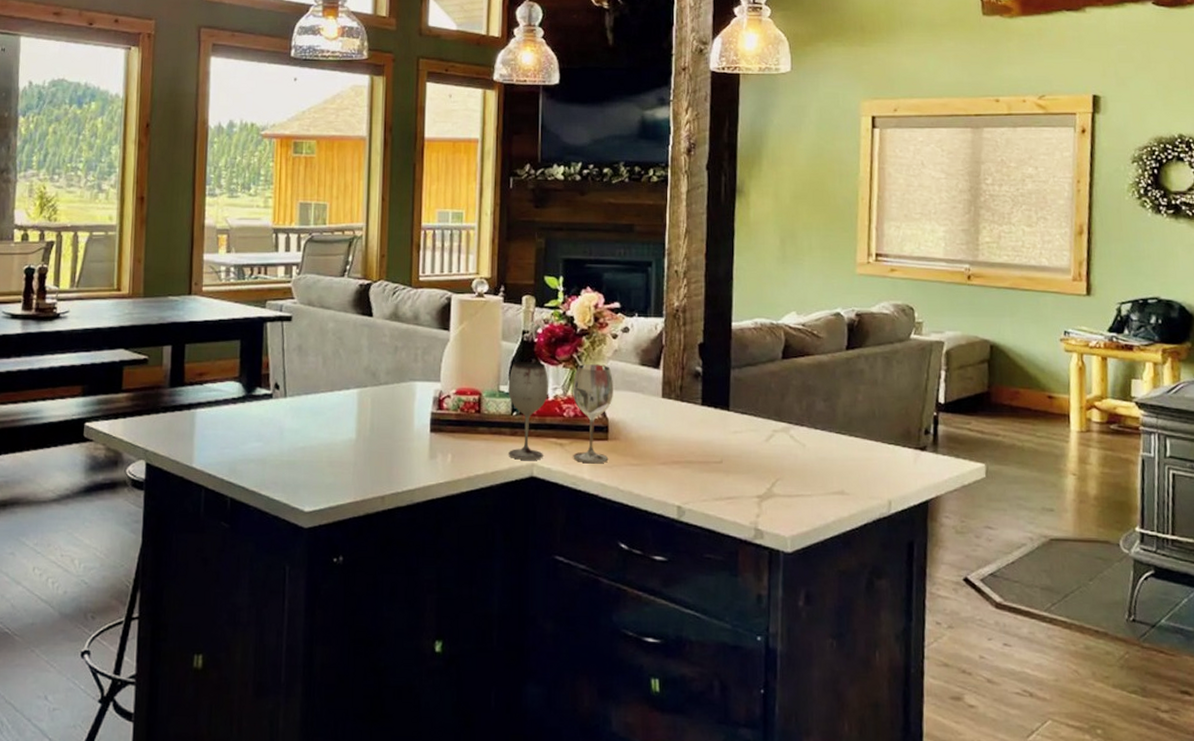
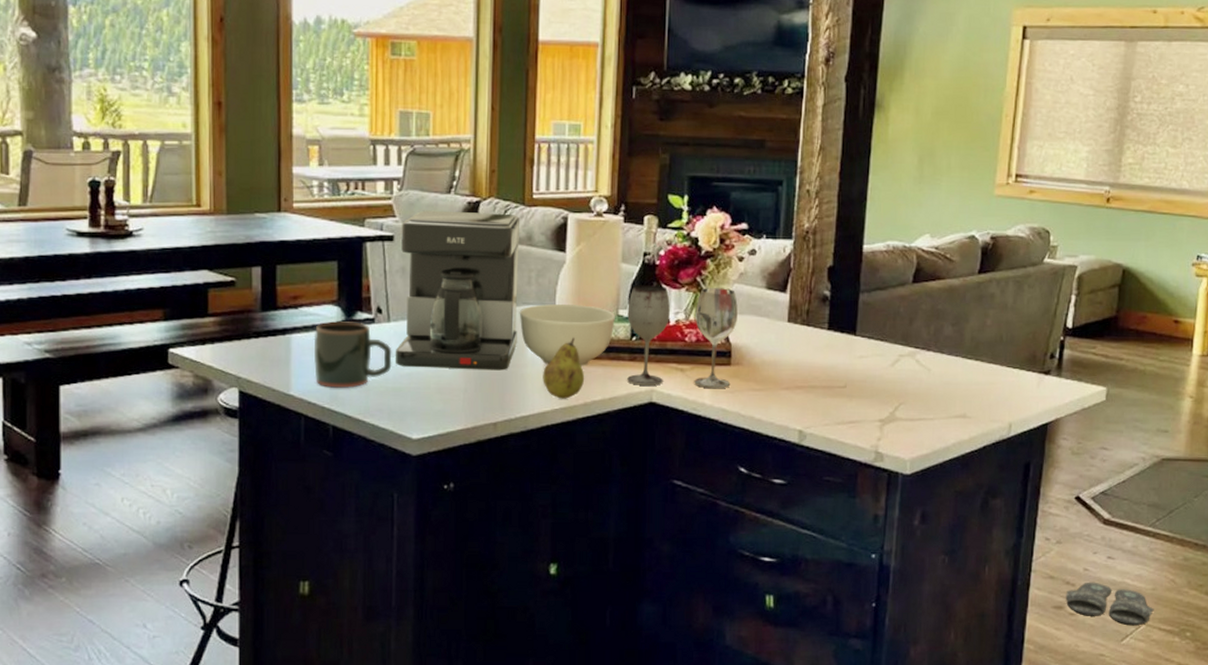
mug: none [216,397,288,461] -> present [313,321,392,388]
coffee maker: none [290,292,407,445] -> present [395,210,519,371]
bowl: none [406,380,497,440] -> present [519,304,616,366]
fruit: none [428,412,468,473] -> present [543,337,585,399]
slippers: none [962,670,1059,720] -> present [1065,582,1154,625]

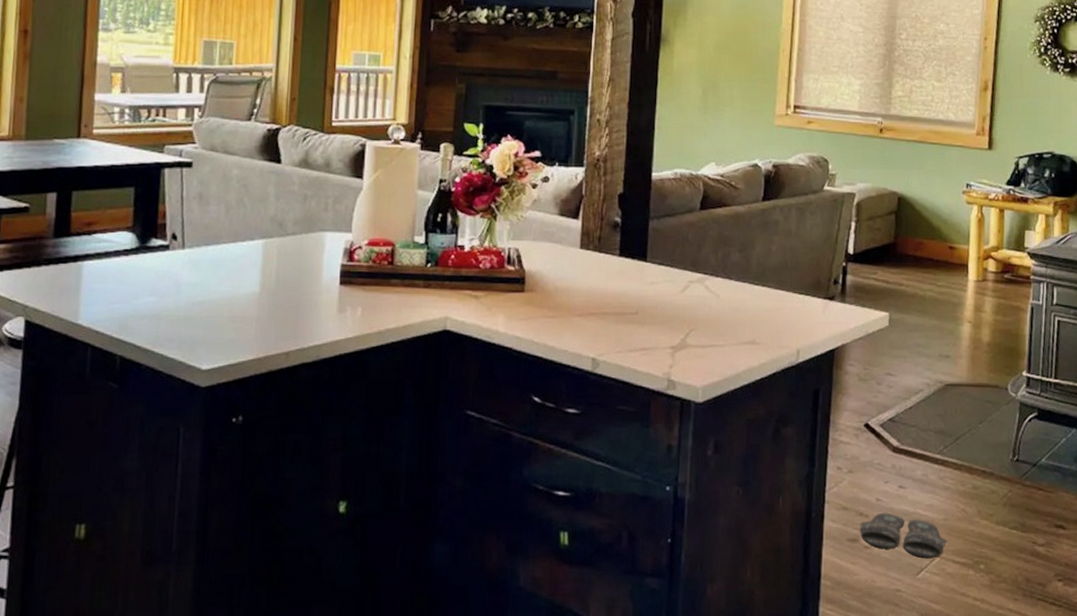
mug: present [313,321,392,388] -> none [105,248,185,317]
coffee maker: present [395,210,519,371] -> none [187,137,318,298]
bowl: present [519,304,616,366] -> none [315,231,412,293]
fruit: present [543,337,585,399] -> none [337,264,379,327]
wineglass: present [627,284,738,389] -> none [422,210,531,316]

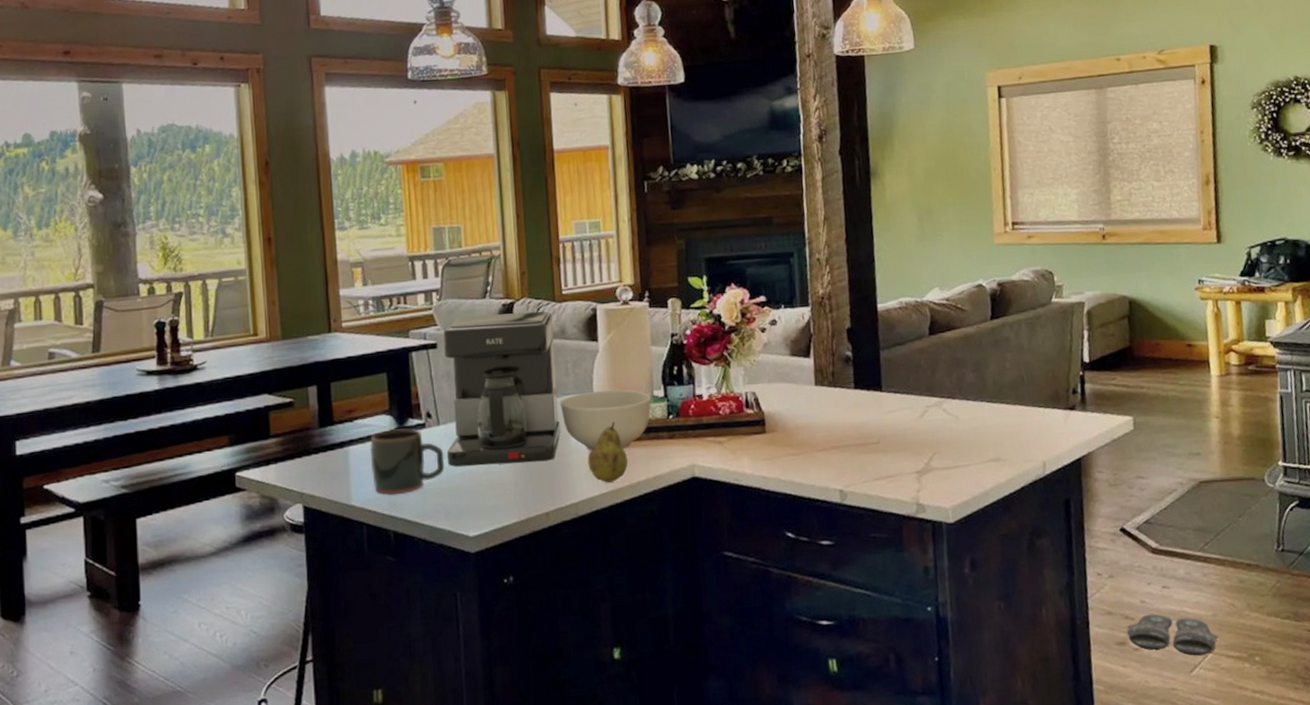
mug: none [105,248,185,317] -> present [369,428,445,494]
coffee maker: none [187,137,318,298] -> present [443,311,561,467]
bowl: none [315,231,412,293] -> present [560,390,652,450]
fruit: none [337,264,379,327] -> present [588,421,628,483]

